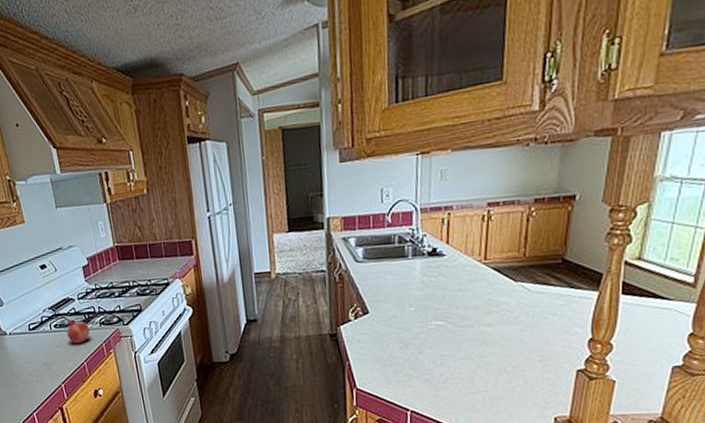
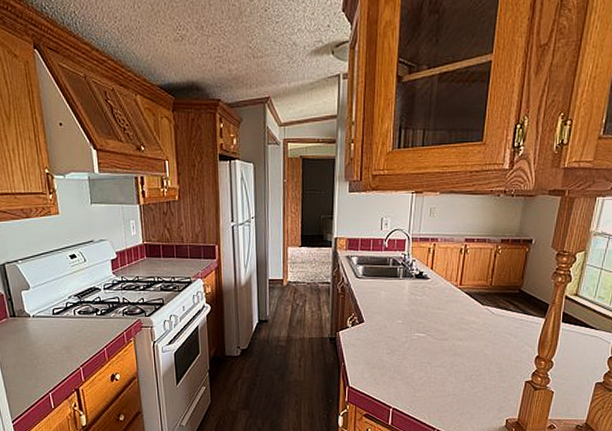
fruit: present [67,319,90,344] -> none [90,307,112,330]

